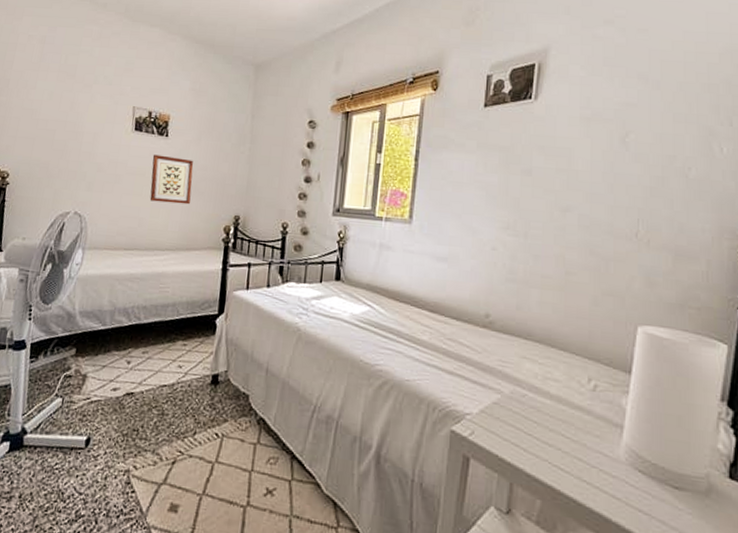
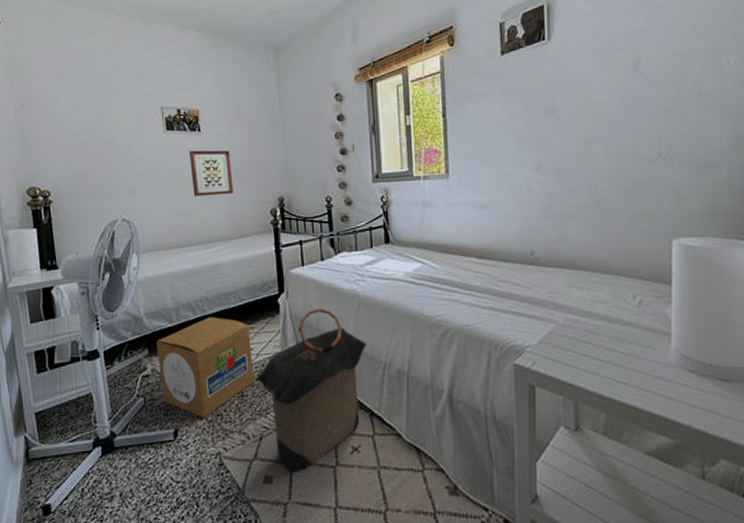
cardboard box: none [81,326,182,431] -> present [156,317,254,418]
laundry hamper: none [178,336,299,507] -> present [255,308,367,474]

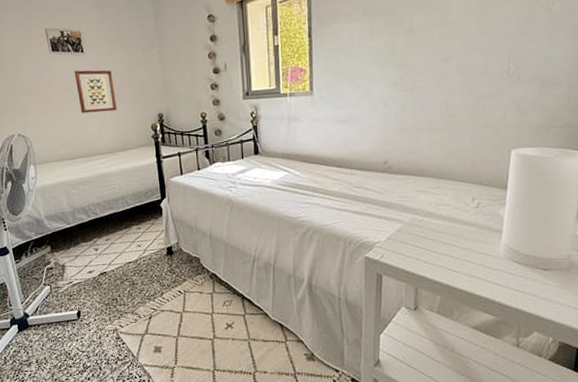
cardboard box: present [156,317,254,418] -> none [57,219,142,302]
laundry hamper: present [255,308,367,474] -> none [143,211,238,345]

